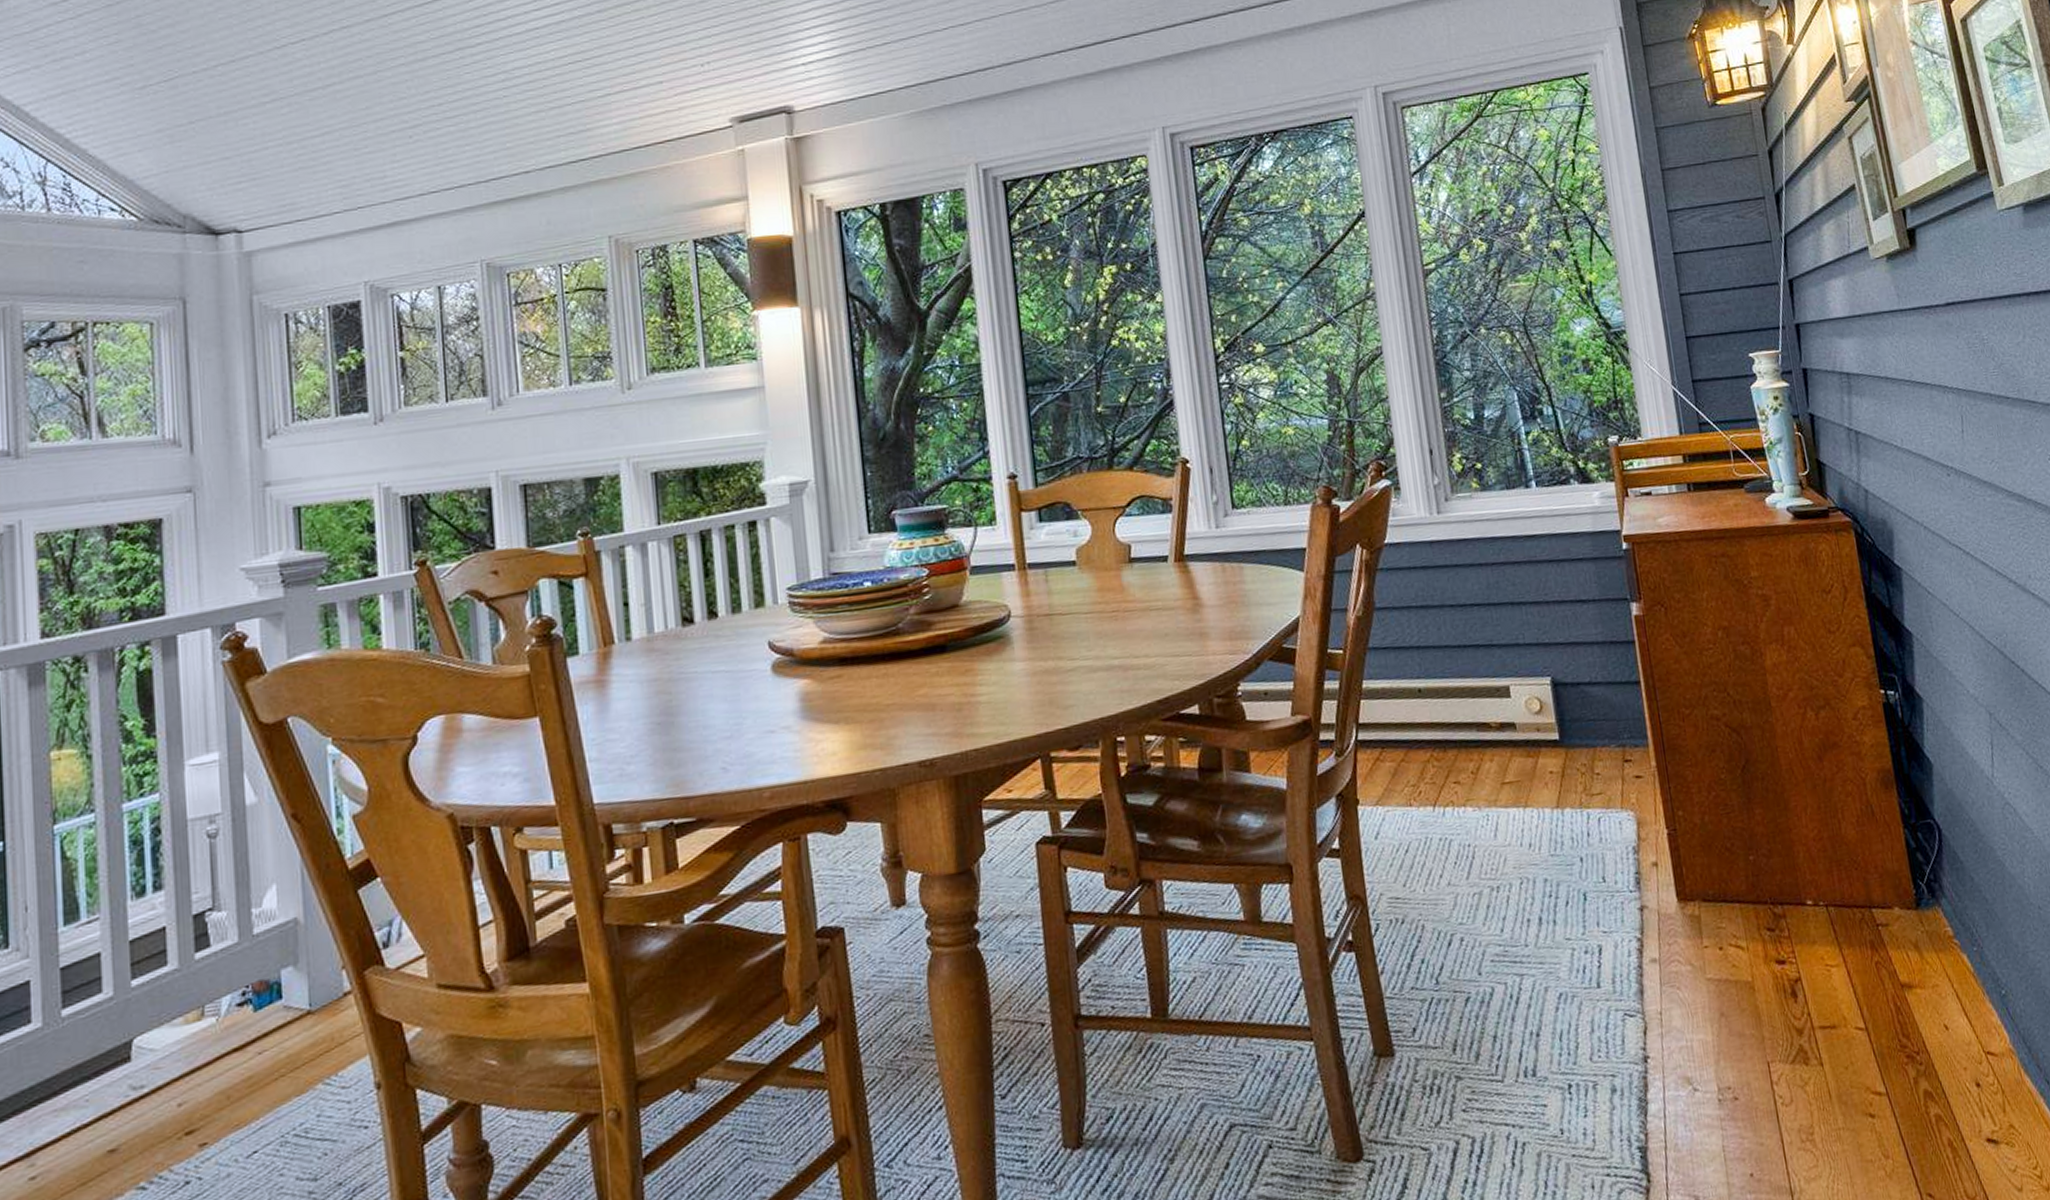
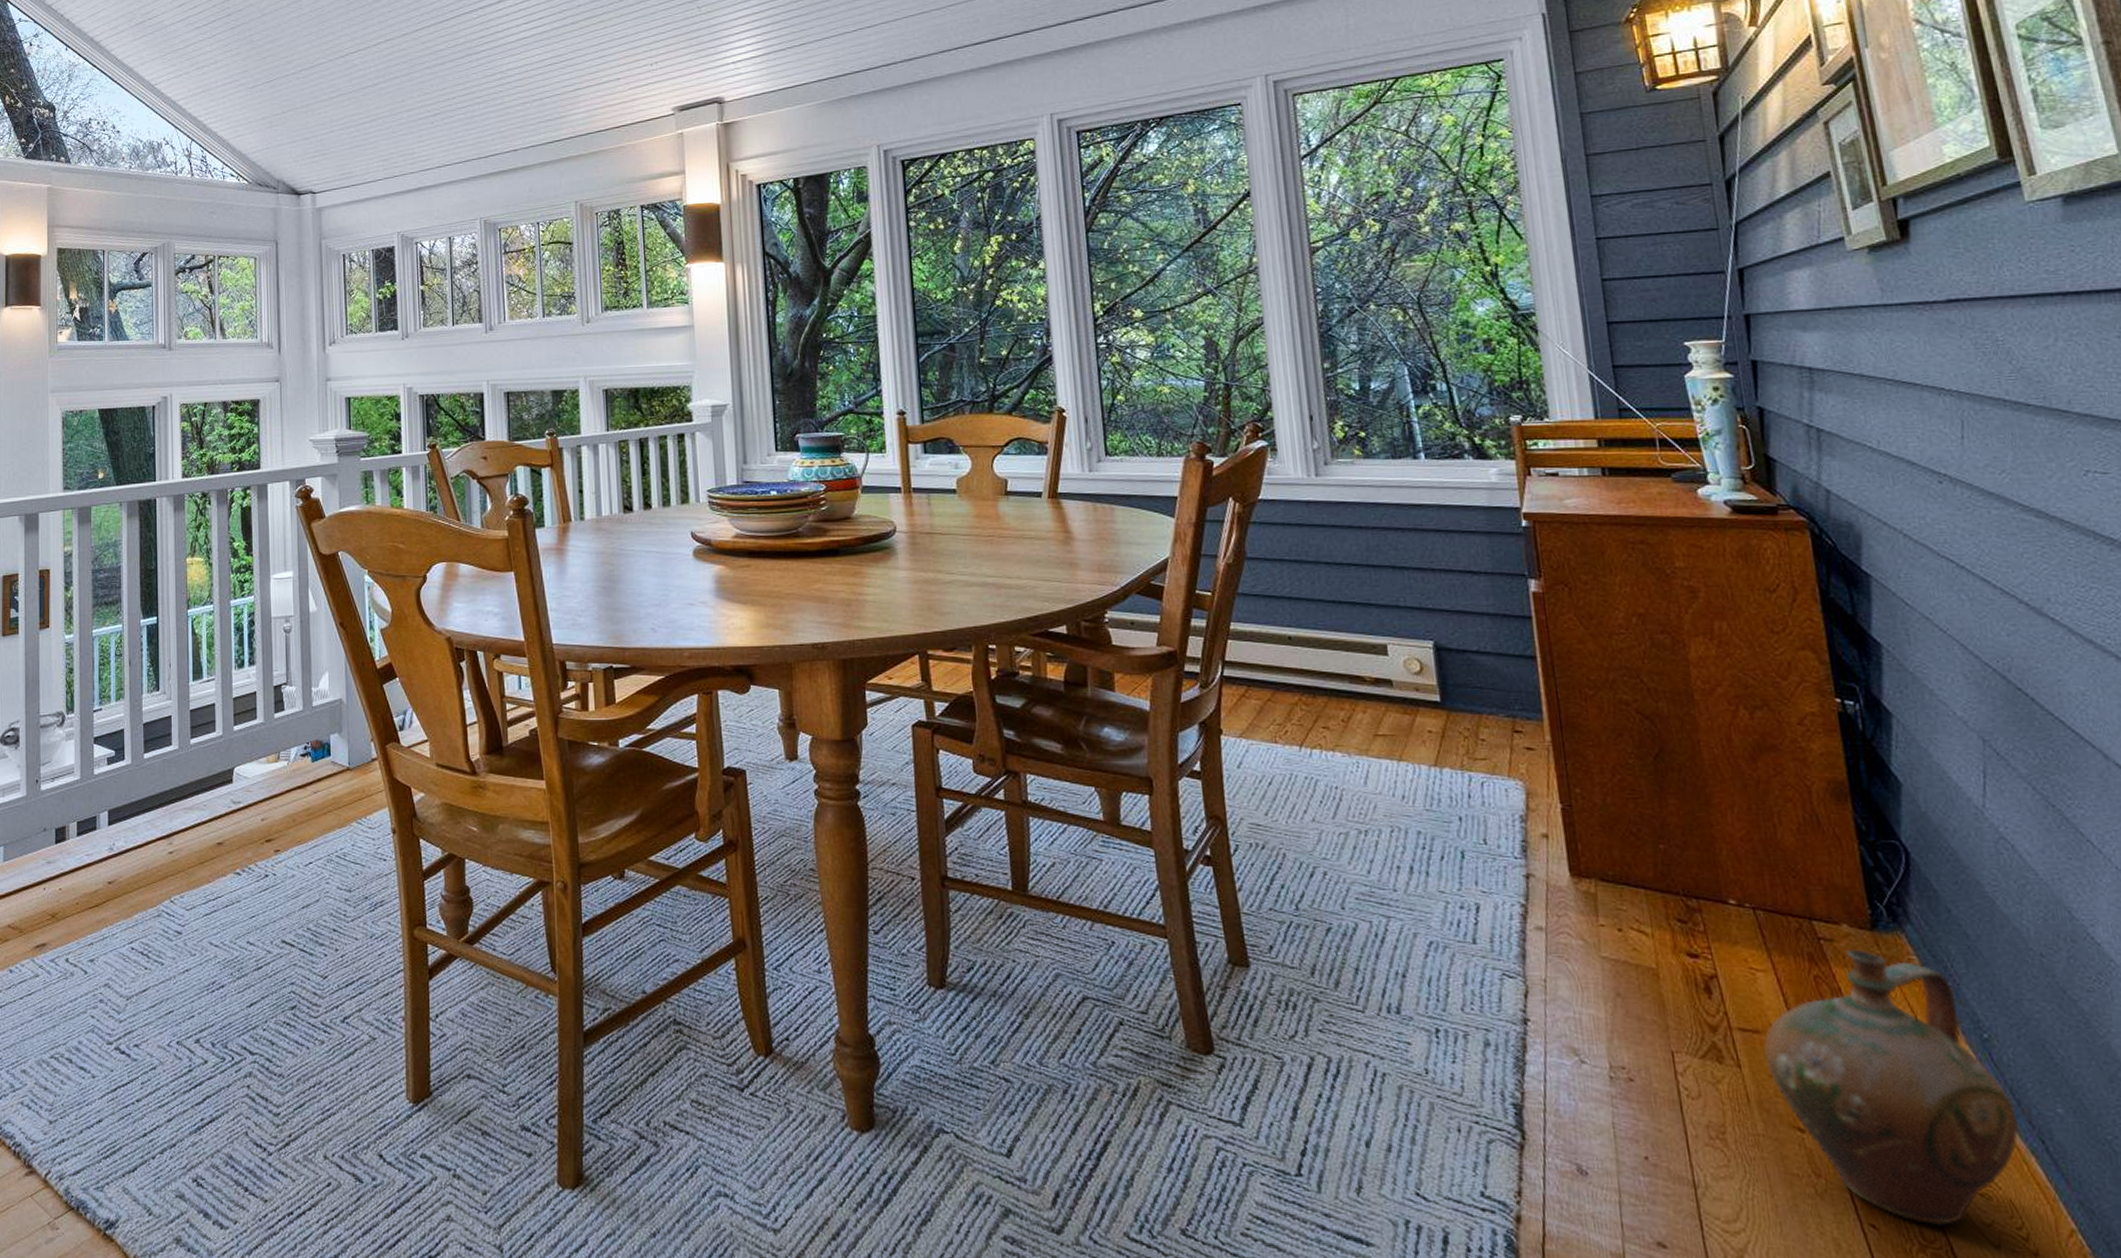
ceramic jug: none [1840,930,2031,1182] -> present [1764,949,2020,1226]

